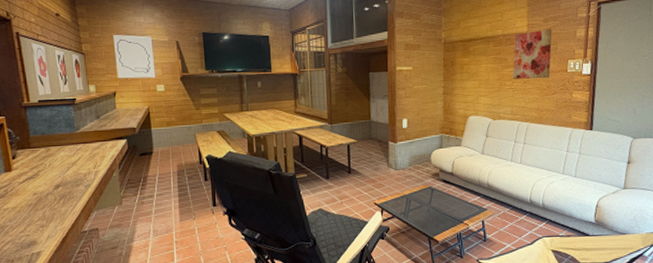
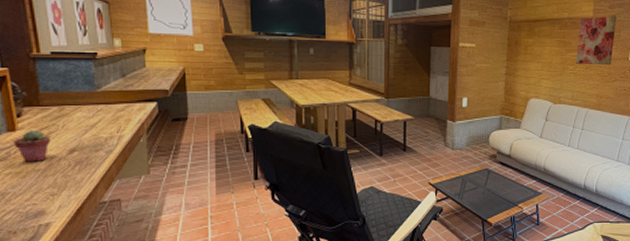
potted succulent: none [10,170,39,198] -> present [14,131,50,162]

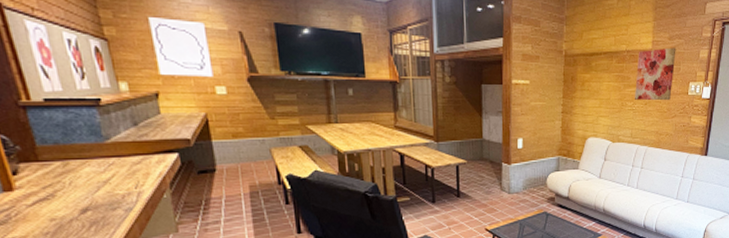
potted succulent: present [14,131,50,162] -> none [13,189,57,224]

